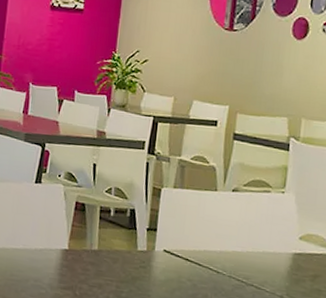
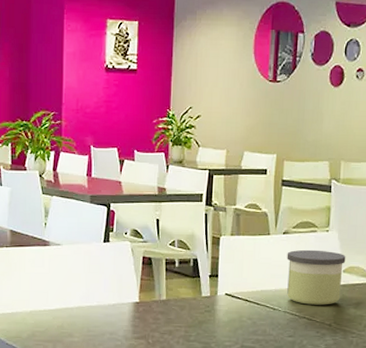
candle: none [233,210,303,274] -> present [287,249,346,305]

